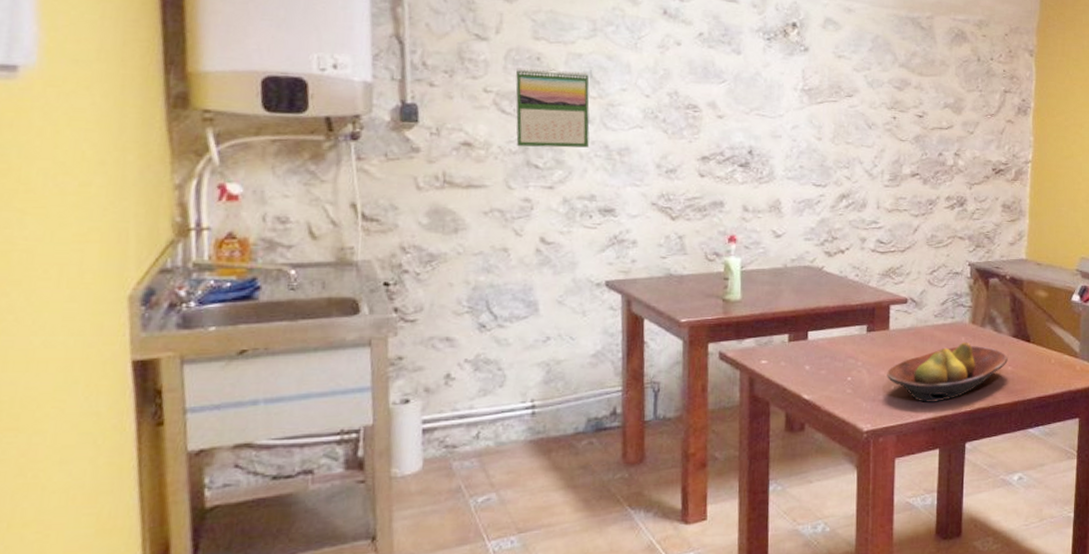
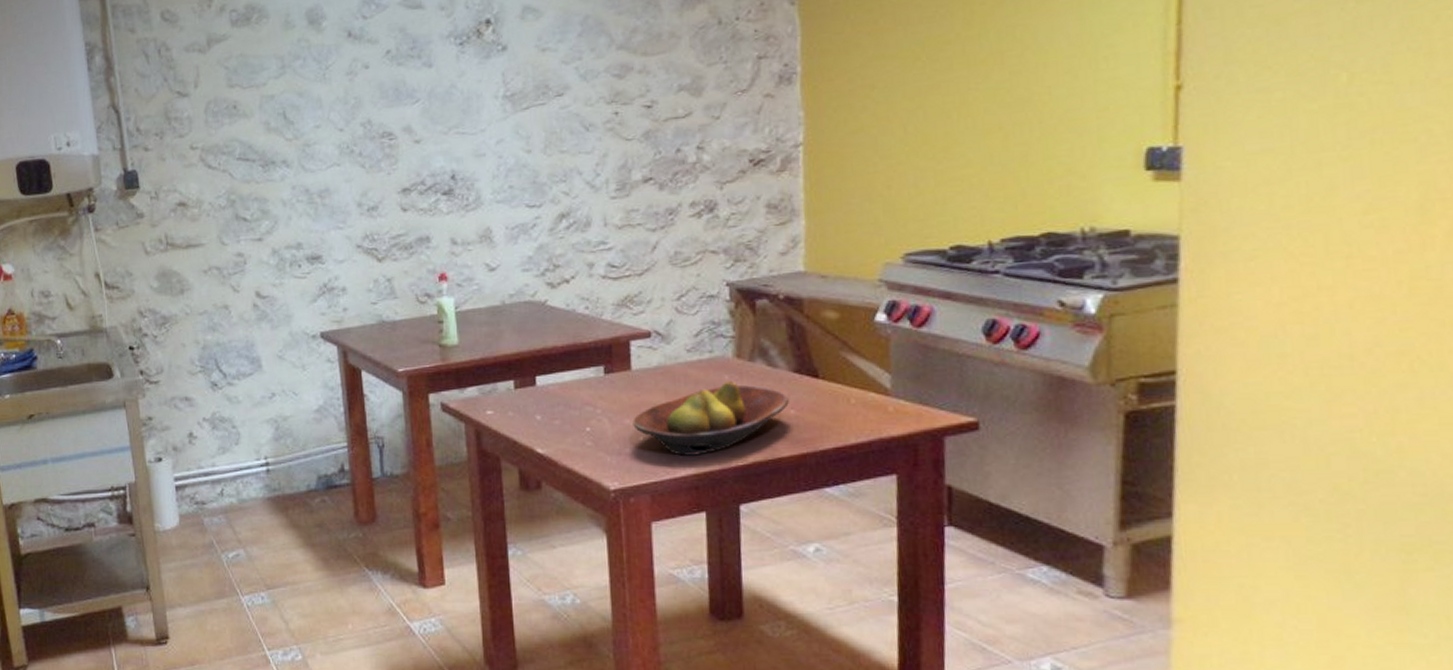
calendar: present [515,68,590,148] -> none [217,113,290,200]

